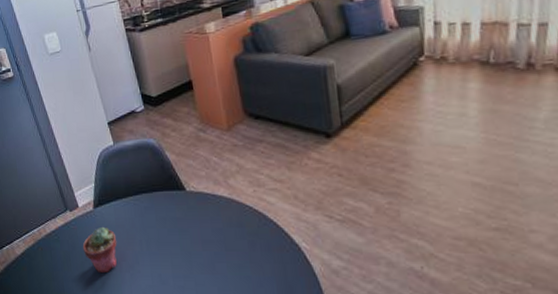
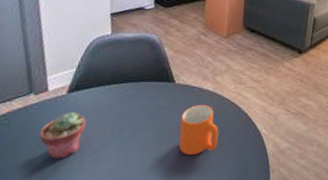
mug: none [201,213,250,274] -> present [178,104,219,156]

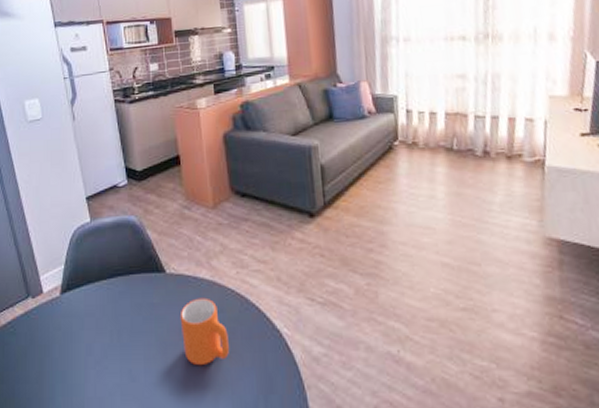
potted succulent: present [39,111,87,160] -> none [43,315,84,372]

